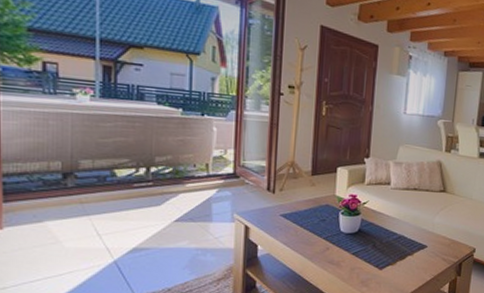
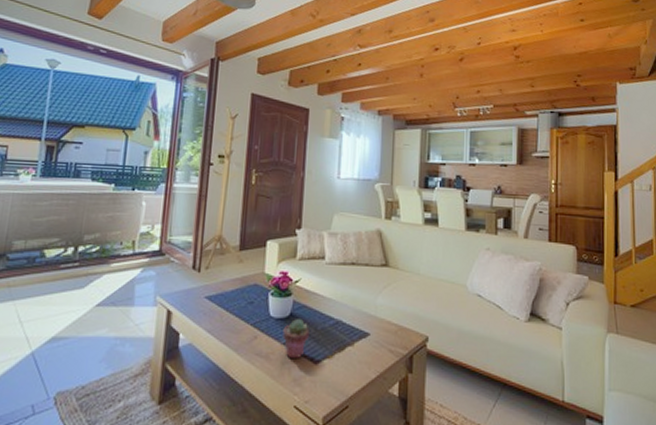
potted succulent: none [352,234,376,266] -> present [282,319,309,359]

